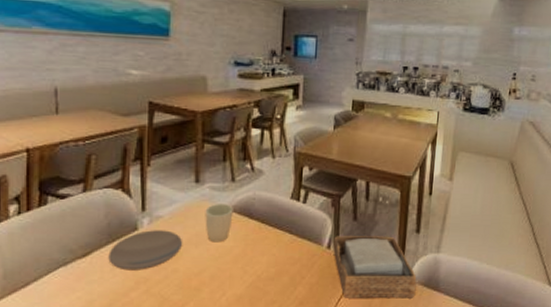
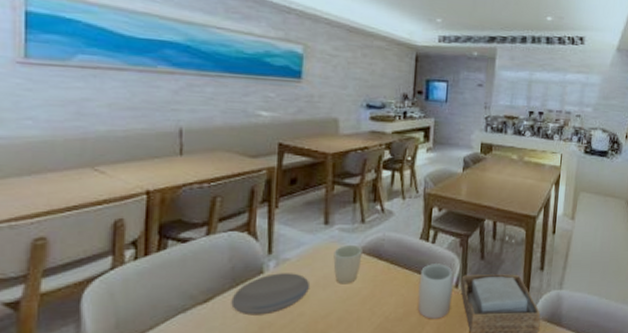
mug: none [289,222,325,280] -> present [417,262,453,319]

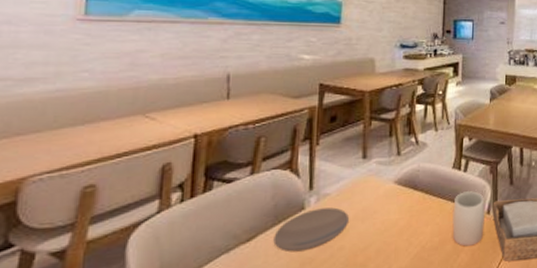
cup: present [333,245,362,285] -> none [371,177,399,217]

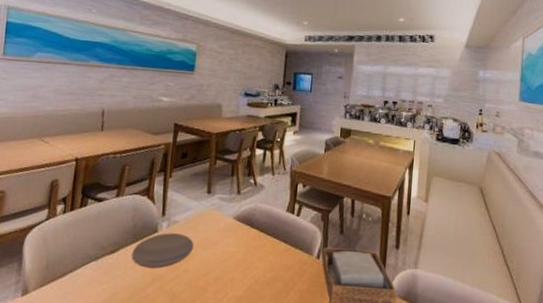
mug: present [451,190,485,247] -> none [283,234,315,286]

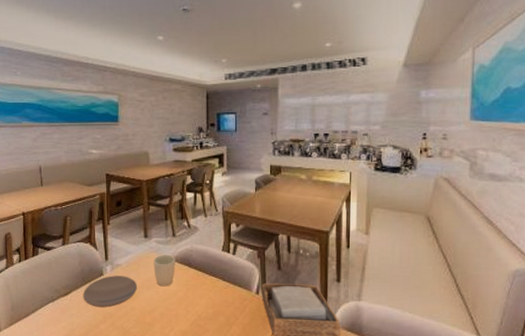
cup: none [213,213,238,248] -> present [153,255,176,287]

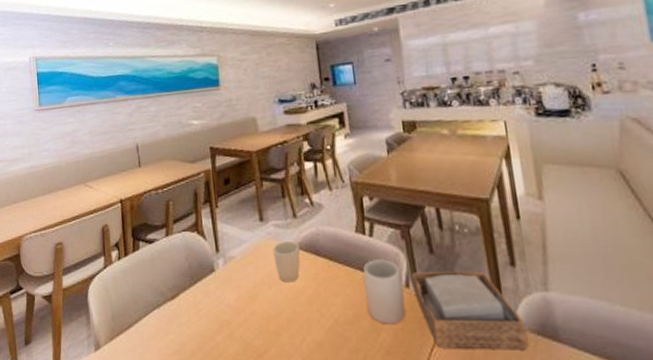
plate: present [83,275,137,308] -> none [192,271,256,313]
mug: none [223,271,254,320] -> present [362,258,406,324]

